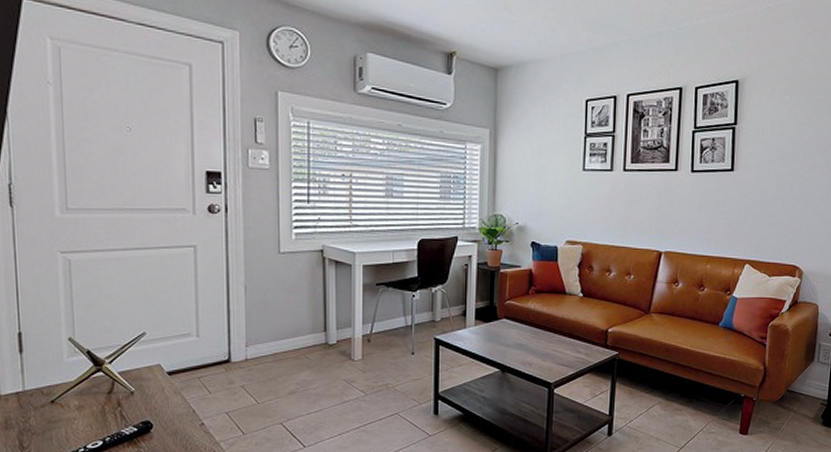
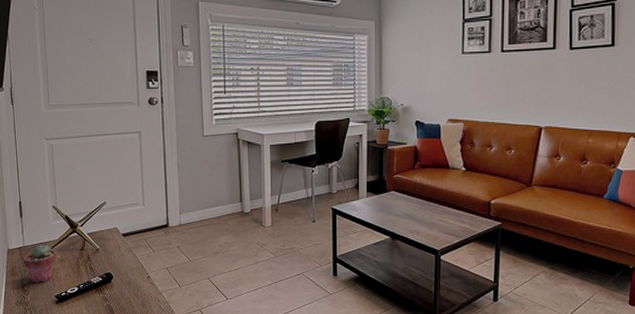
potted succulent: none [23,388,72,438] -> present [23,245,56,283]

